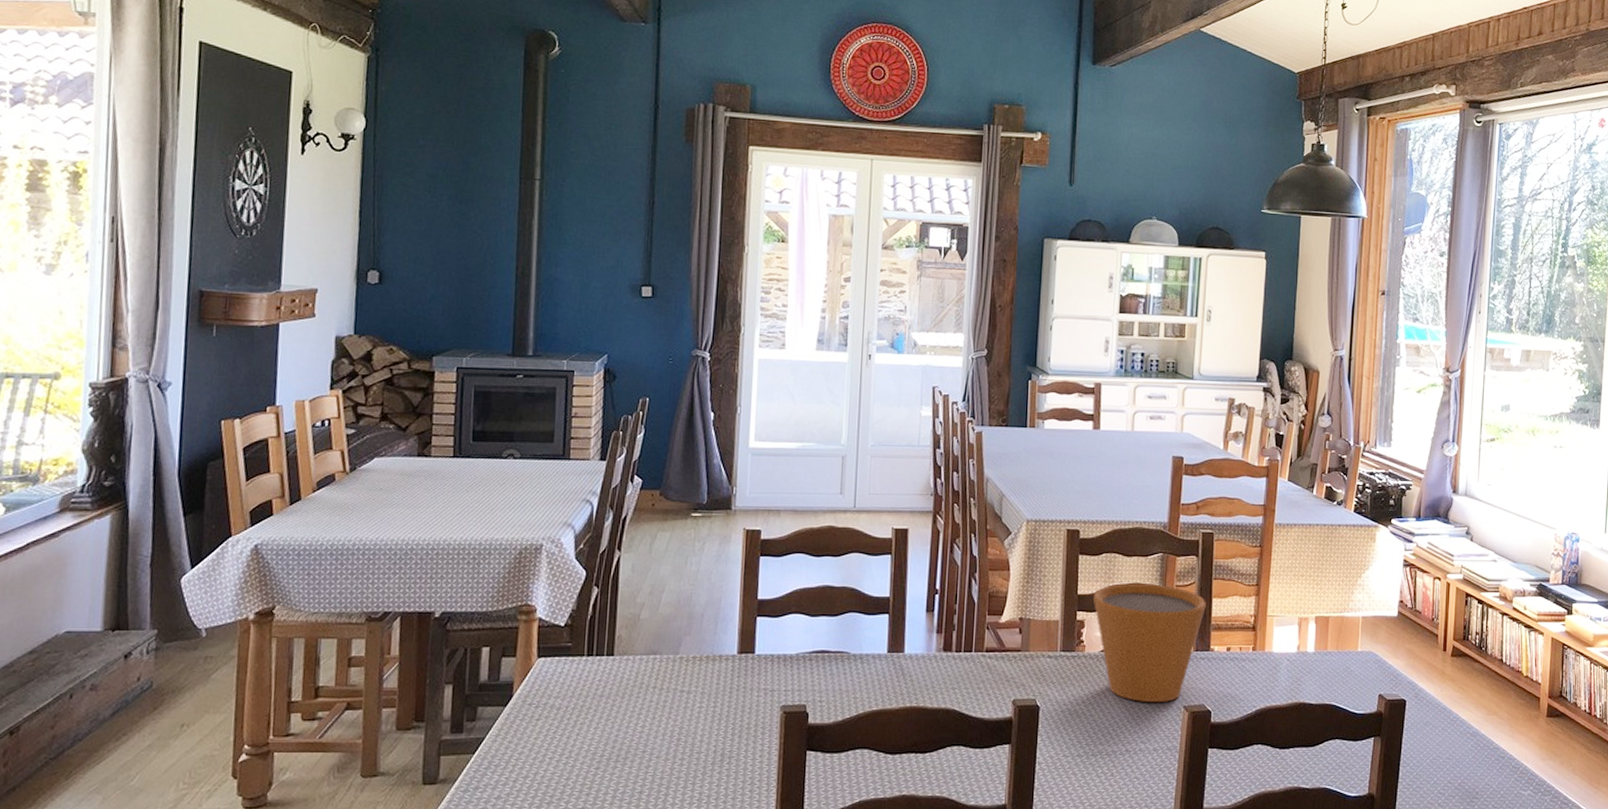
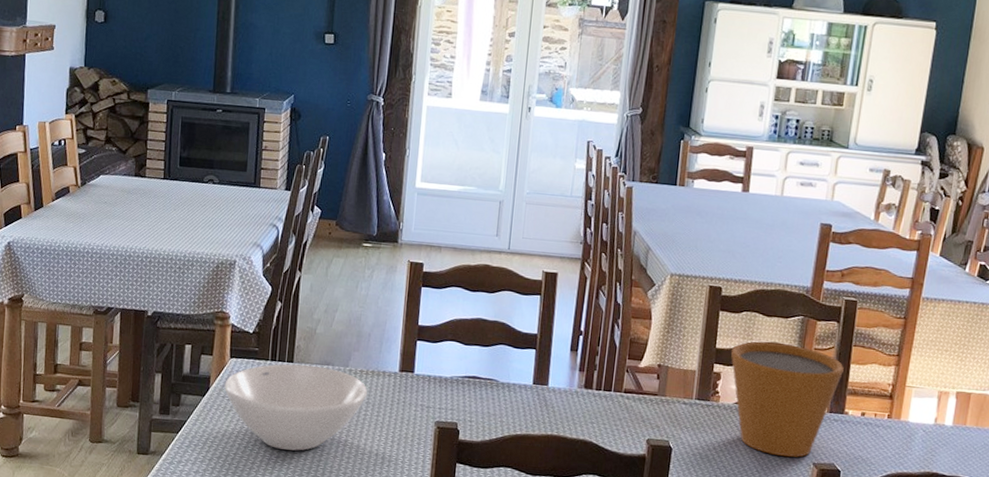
bowl: none [531,656,702,758] -> present [224,364,368,451]

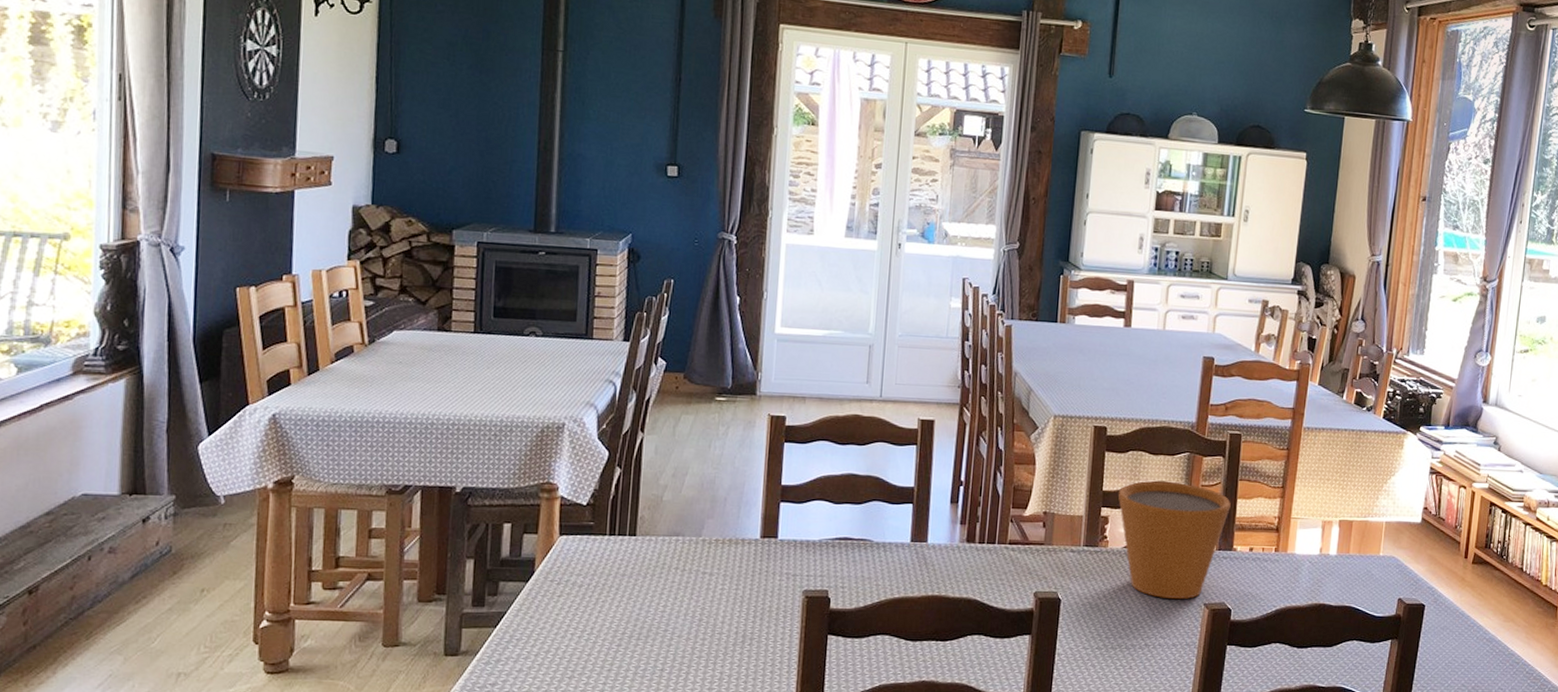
bowl: present [224,364,368,451] -> none [553,537,725,636]

